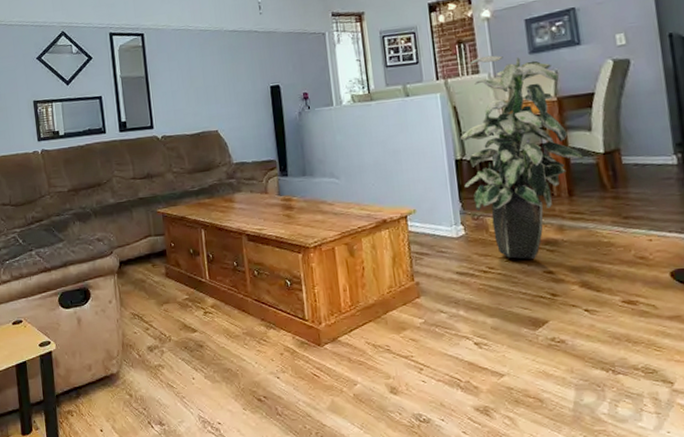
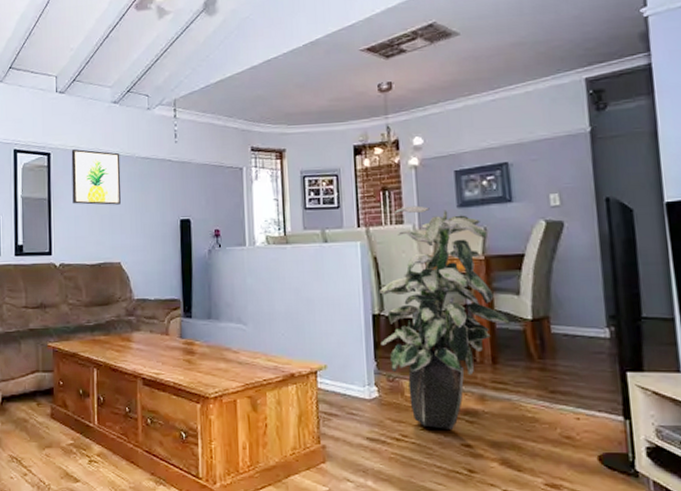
wall art: none [163,27,213,80] -> present [71,148,121,205]

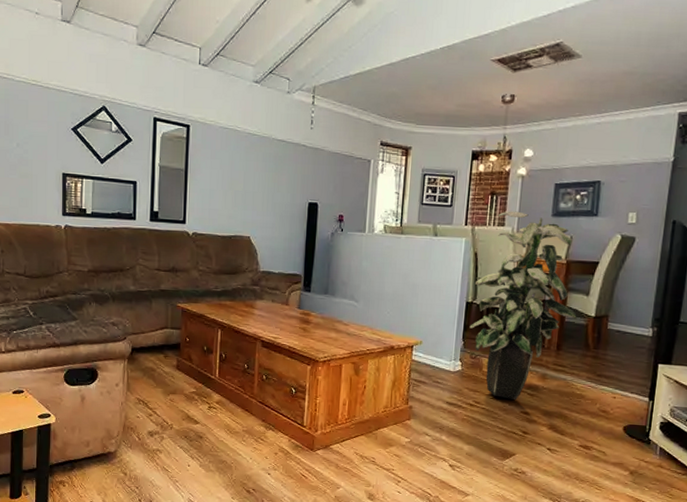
wall art: present [71,148,121,205] -> none [209,123,258,183]

